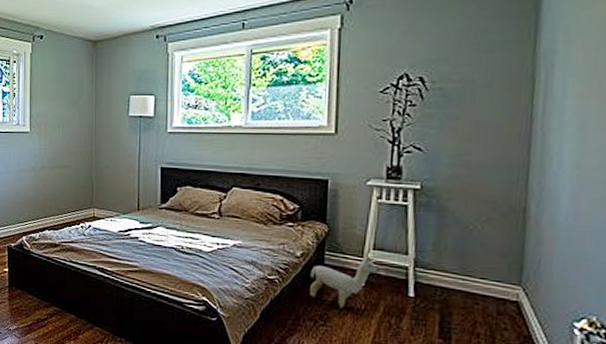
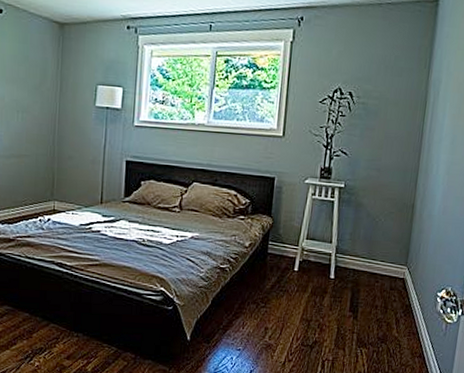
plush toy: present [310,257,377,308] -> none [254,246,309,291]

